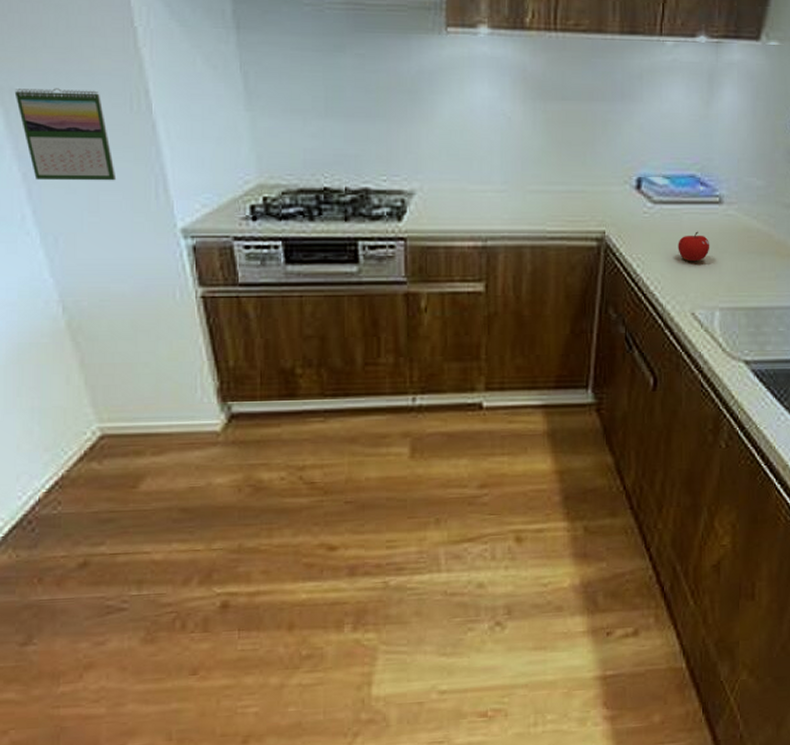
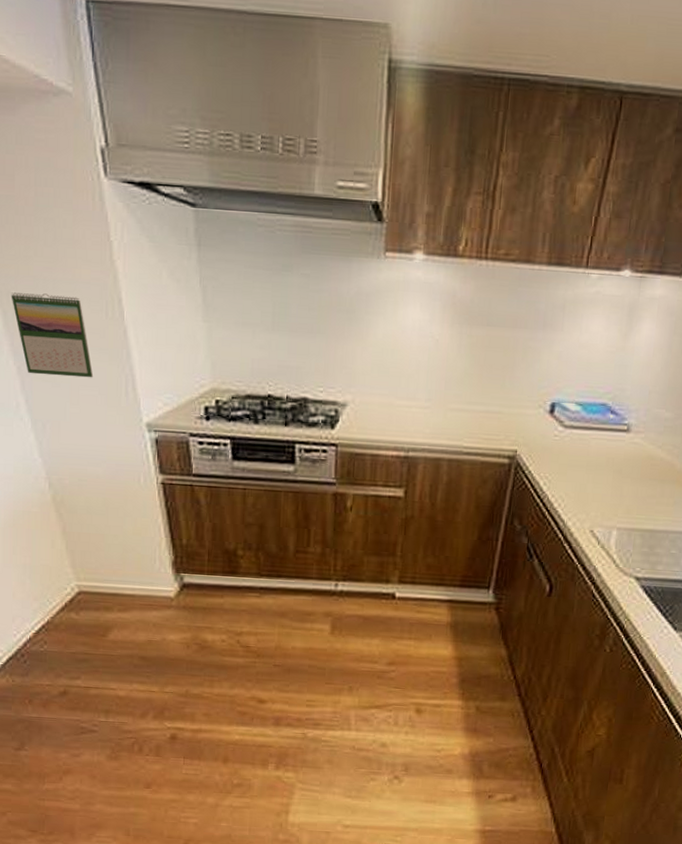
fruit: present [678,231,710,262] -> none [583,456,614,484]

